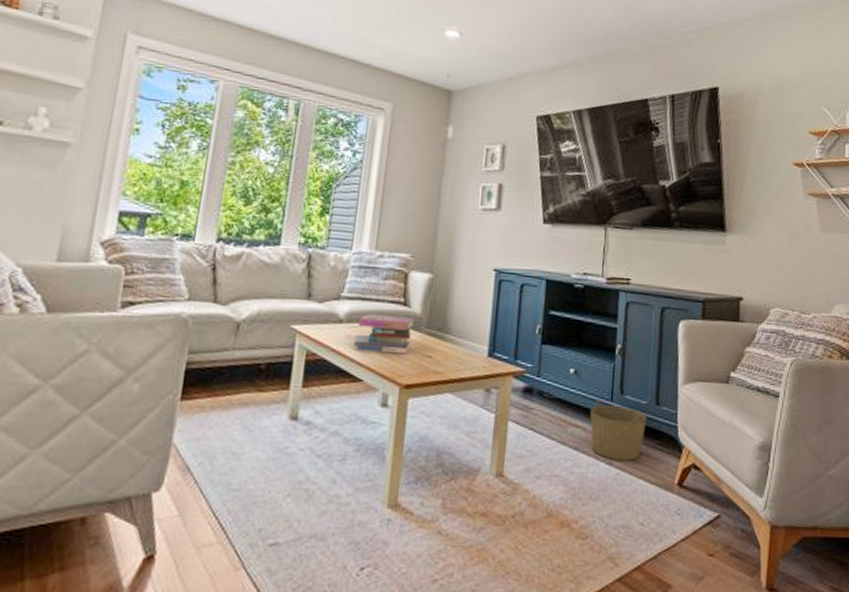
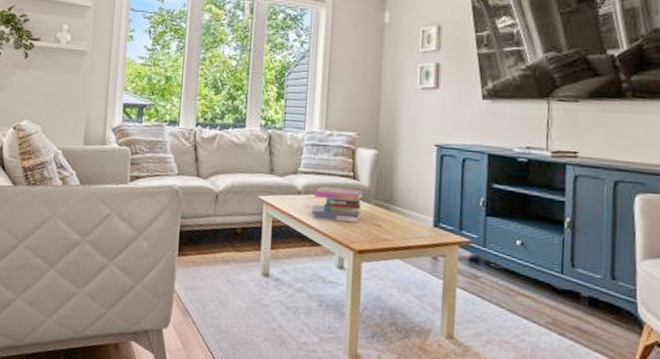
basket: present [589,399,648,461] -> none [539,271,602,334]

